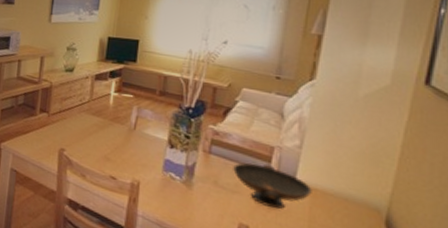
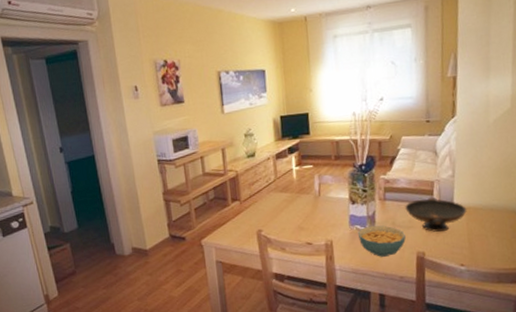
cereal bowl: none [170,177,228,219] -> present [357,225,406,257]

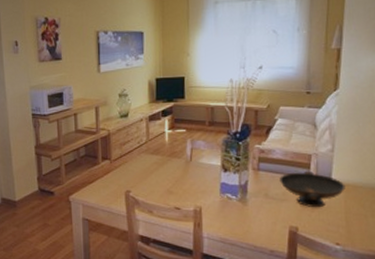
cereal bowl: present [357,225,406,257] -> none [228,195,278,228]

